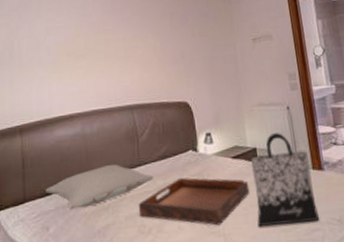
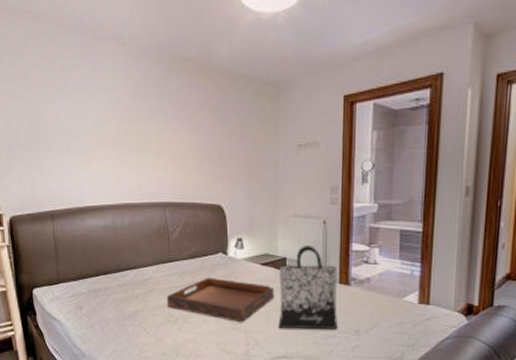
pillow: present [45,164,154,209] -> none [78,257,183,294]

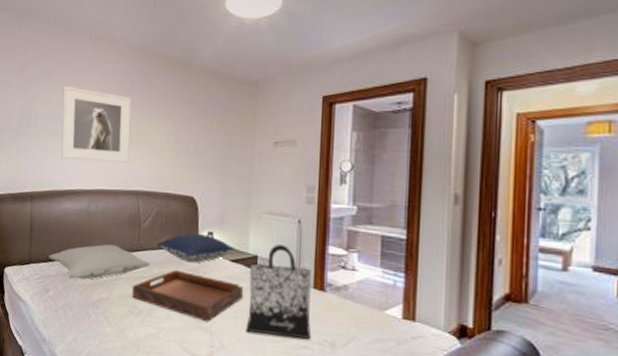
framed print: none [72,94,152,175] -> present [61,85,131,162]
pillow: none [78,257,183,294] -> present [49,244,151,280]
pillow: none [186,240,267,269] -> present [155,233,238,263]

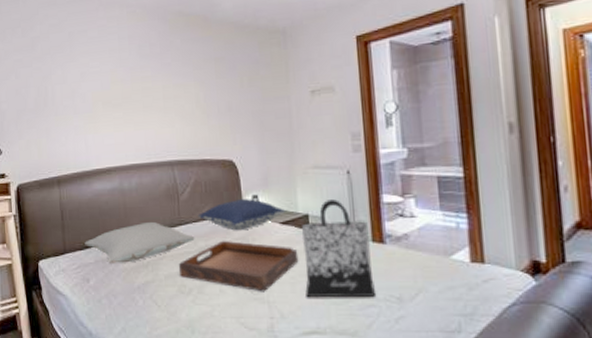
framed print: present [61,85,131,162] -> none [78,58,159,137]

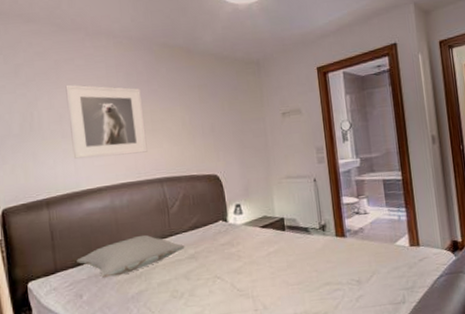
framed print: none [78,58,159,137] -> present [65,84,148,160]
serving tray: present [178,240,299,292] -> none [170,246,277,289]
pillow: present [197,198,286,231] -> none [187,207,265,237]
tote bag: present [301,199,377,297] -> none [278,203,341,288]

